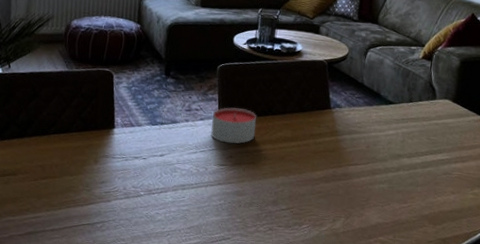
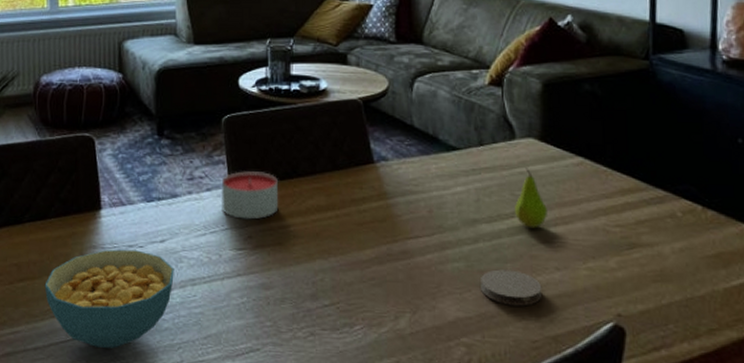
cereal bowl: none [63,159,170,233] -> present [44,249,174,349]
coaster: none [397,190,441,217] -> present [481,269,542,306]
fruit: none [428,120,451,164] -> present [515,168,547,229]

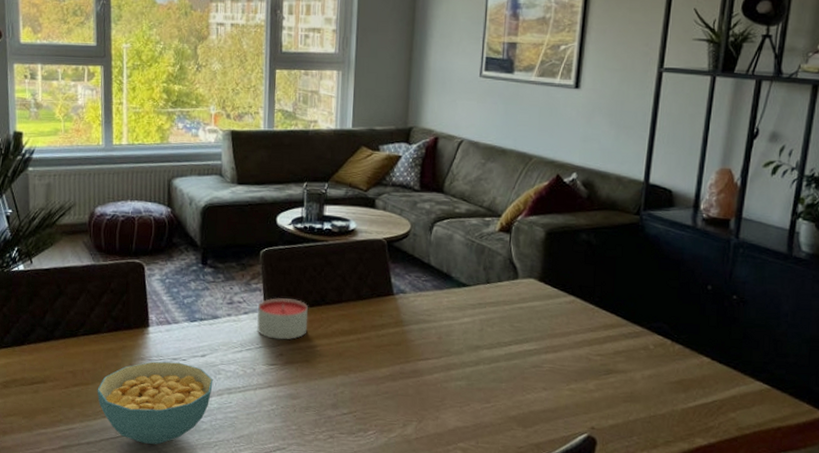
coaster: present [481,269,542,306] -> none [478,388,530,419]
fruit: present [515,168,547,229] -> none [512,303,540,355]

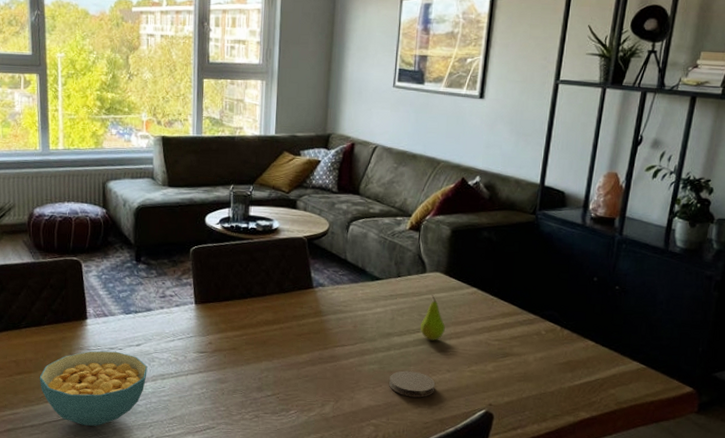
candle: present [256,298,308,340] -> none [187,291,235,330]
coaster: none [478,388,530,419] -> present [389,370,436,398]
fruit: none [512,303,540,355] -> present [420,295,445,341]

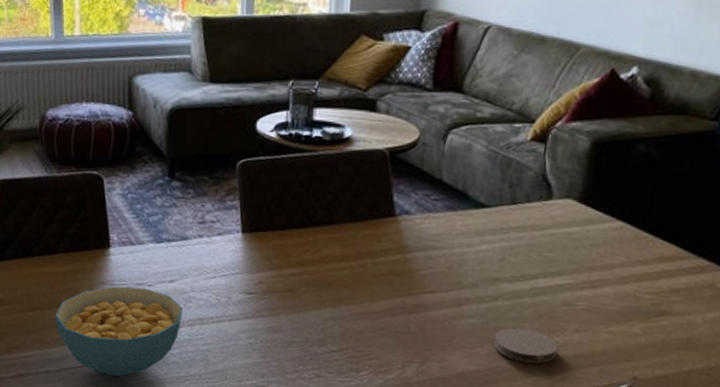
fruit: present [420,295,445,341] -> none [540,229,576,291]

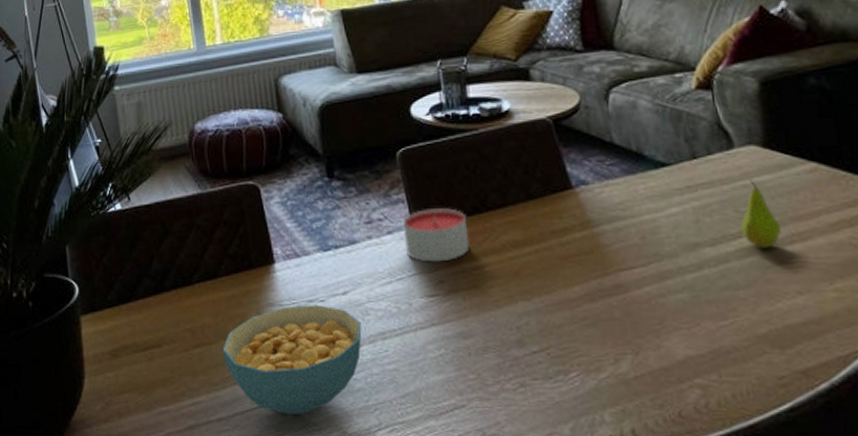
candle: none [232,217,292,266] -> present [404,208,470,263]
coaster: present [494,327,559,364] -> none [709,298,785,338]
fruit: none [540,229,576,291] -> present [741,179,781,249]

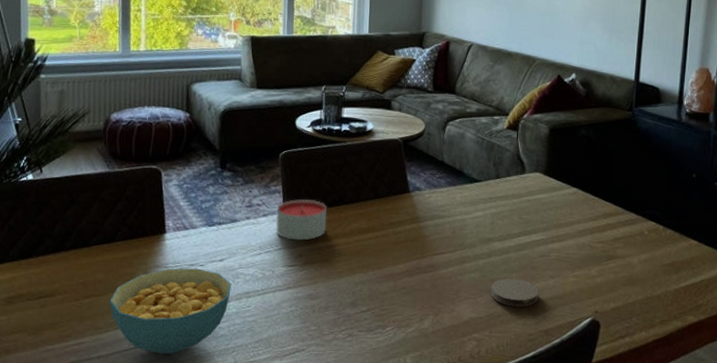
coaster: none [709,298,785,338] -> present [491,278,539,307]
fruit: present [741,179,781,249] -> none [522,196,547,245]

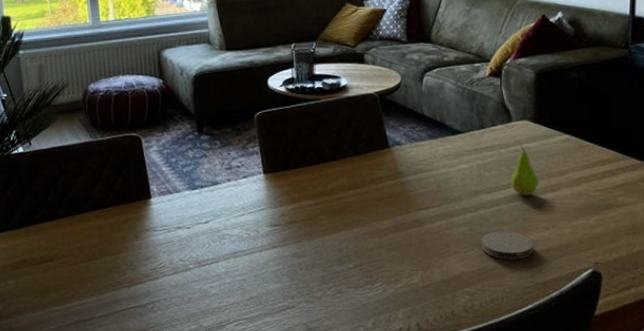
cereal bowl: present [109,268,232,355] -> none [105,231,219,314]
candle: present [275,199,327,241] -> none [256,159,307,200]
fruit: none [522,196,547,245] -> present [511,145,538,196]

